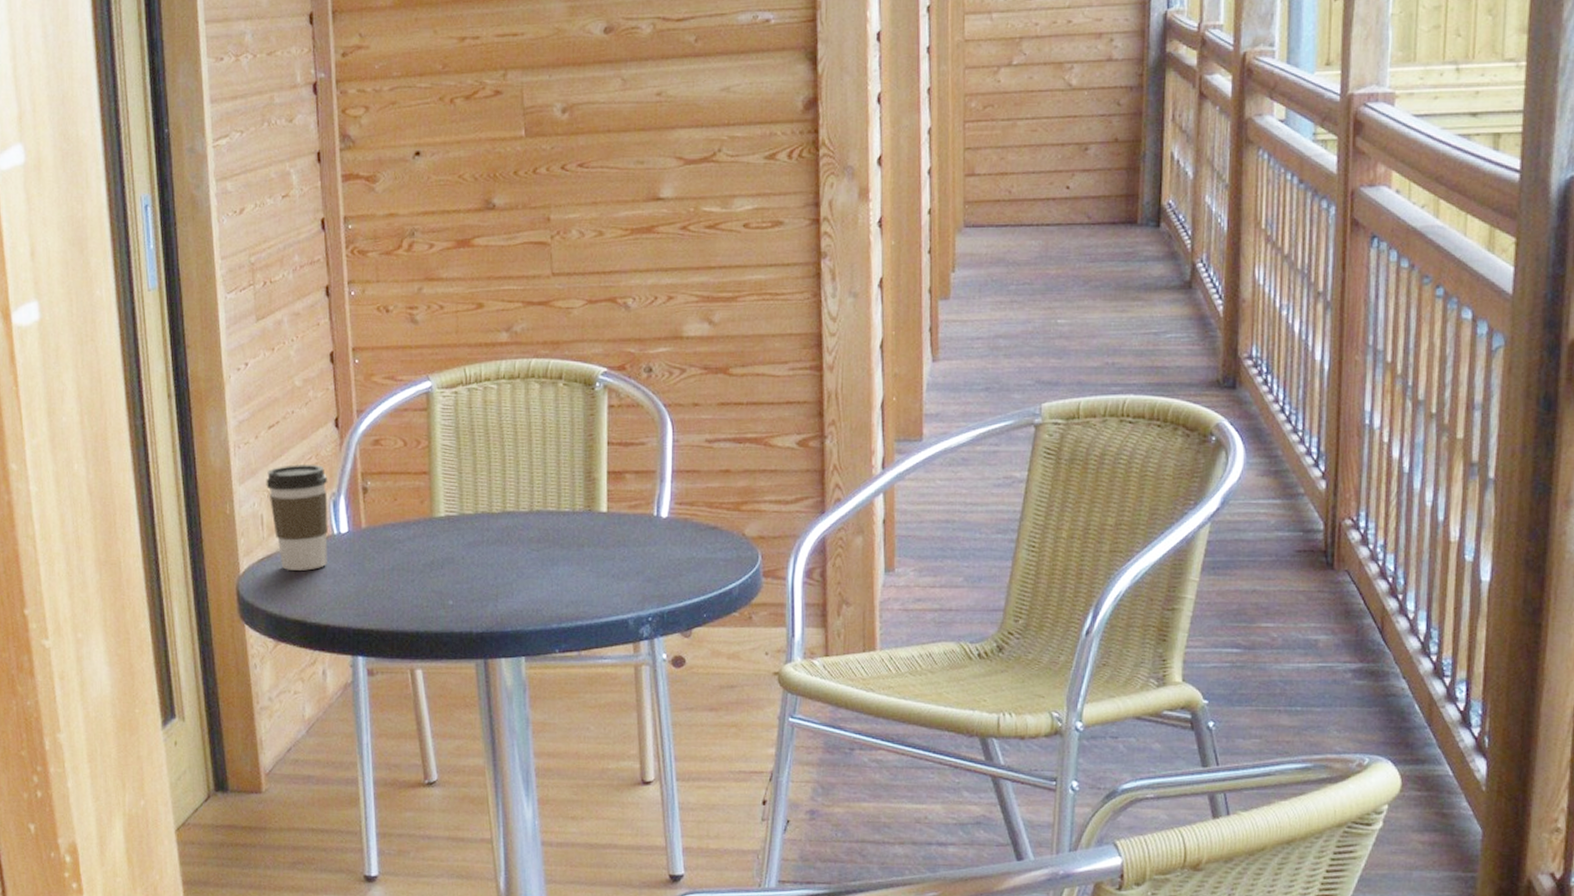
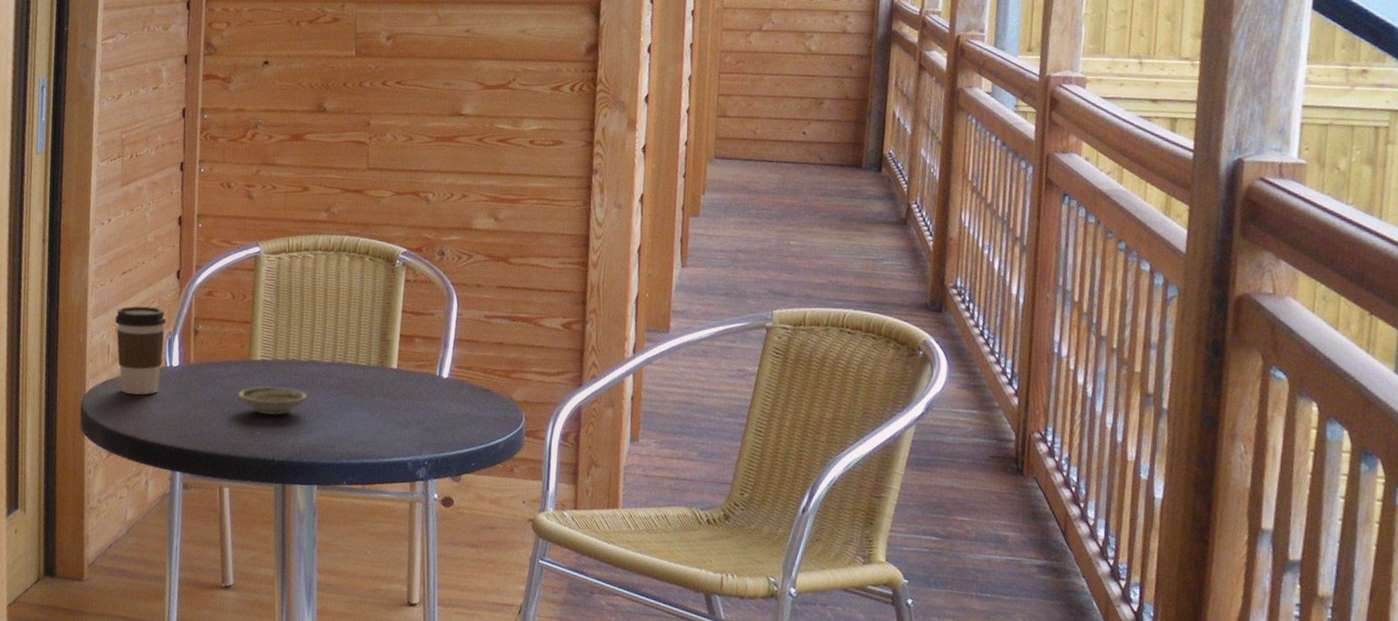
saucer: none [422,545,505,579] -> present [237,386,308,415]

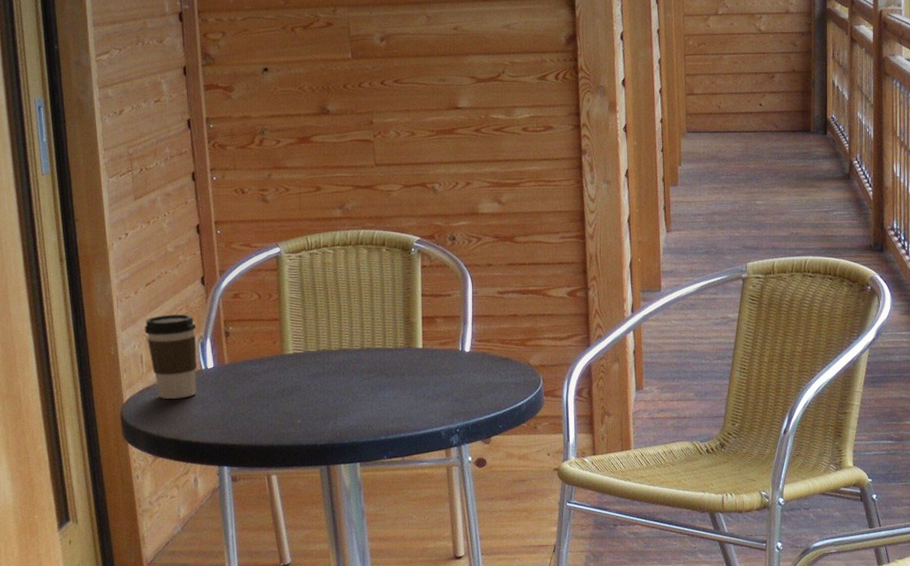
saucer: present [237,386,308,415] -> none [275,376,342,403]

